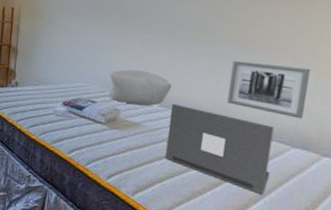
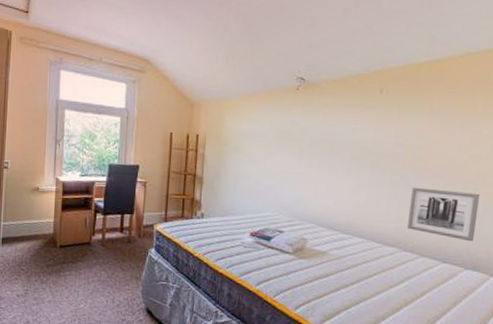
pillow: present [107,69,172,107] -> none [295,198,357,235]
laptop: present [165,103,274,195] -> none [350,231,449,316]

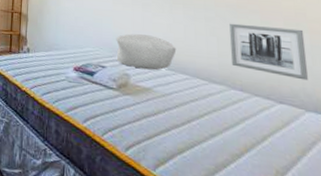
pillow: none [295,198,357,235] -> present [116,34,177,71]

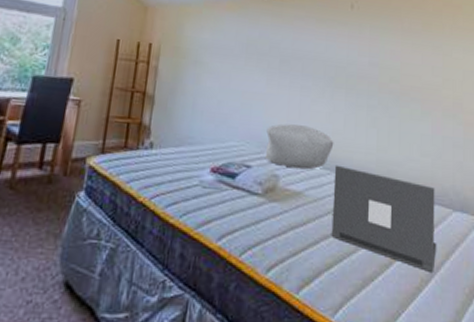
laptop: none [179,67,291,166] -> present [331,165,437,272]
wall art: present [229,23,309,81] -> none [388,112,459,177]

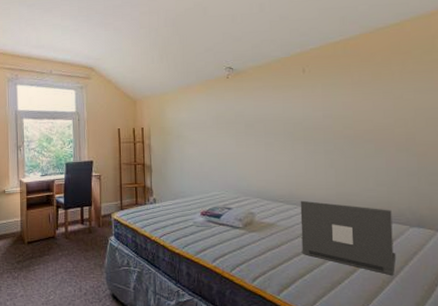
pillow: present [264,124,334,170] -> none [240,173,298,207]

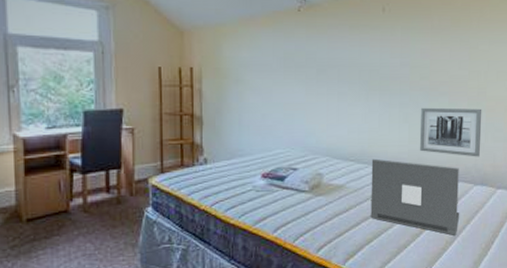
wall art: none [346,153,415,200] -> present [419,107,482,157]

